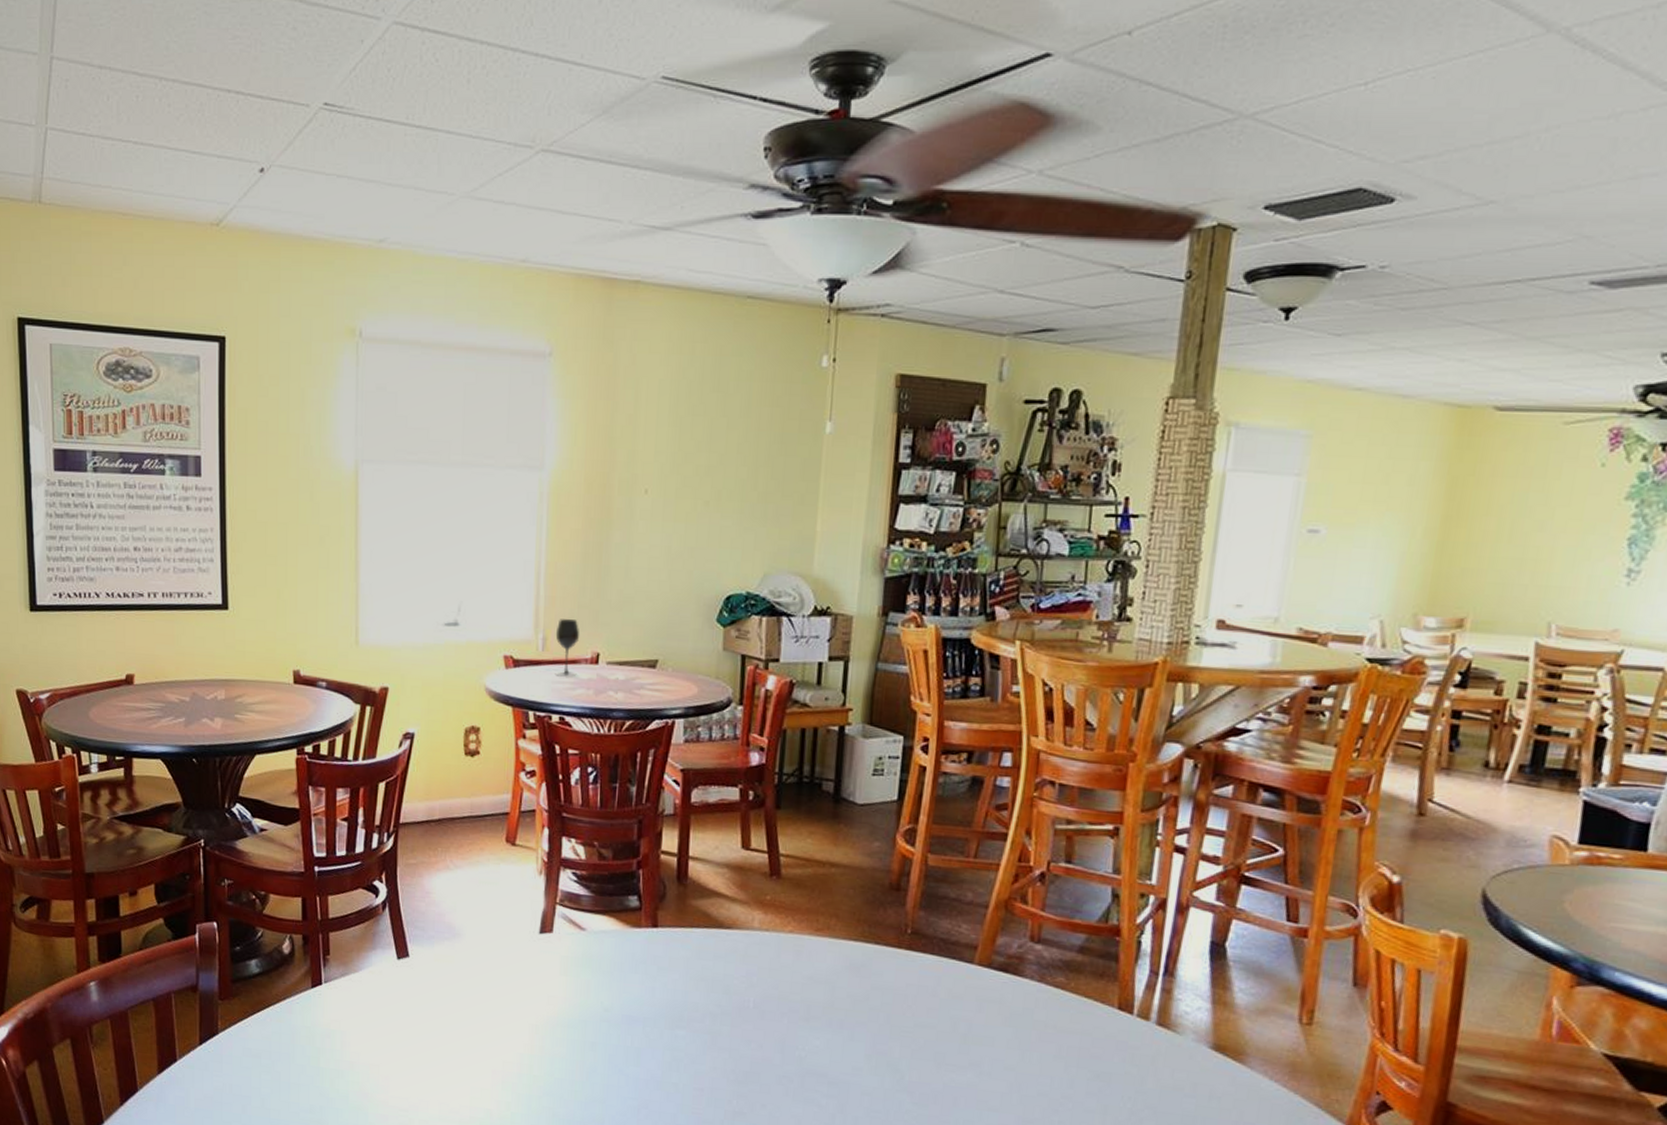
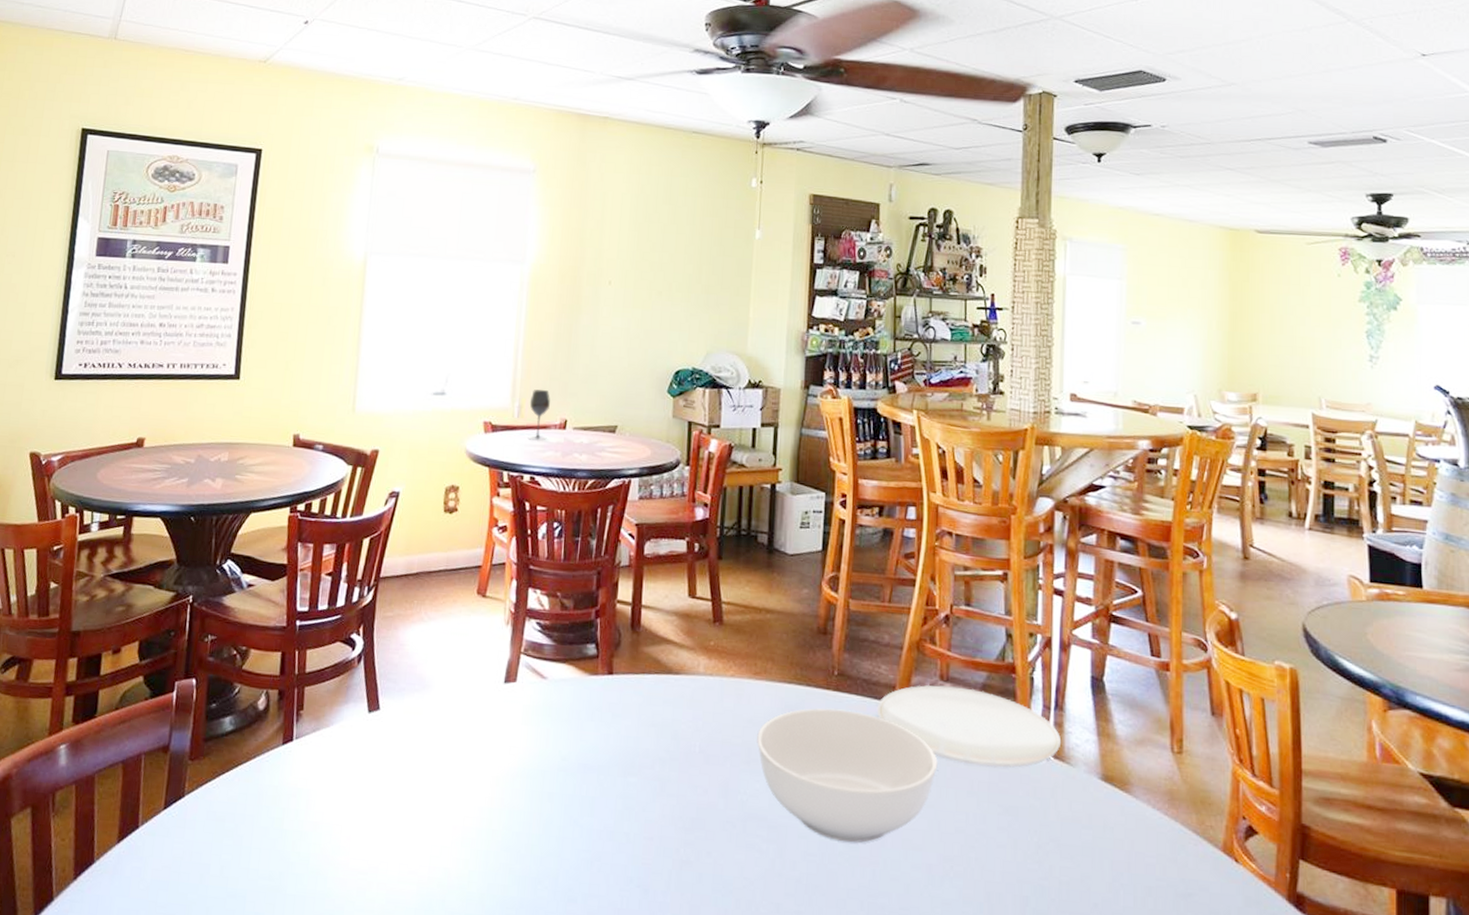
bowl: none [817,967,1022,1102] -> present [757,708,938,843]
plate: none [954,946,1169,1034] -> present [876,685,1062,768]

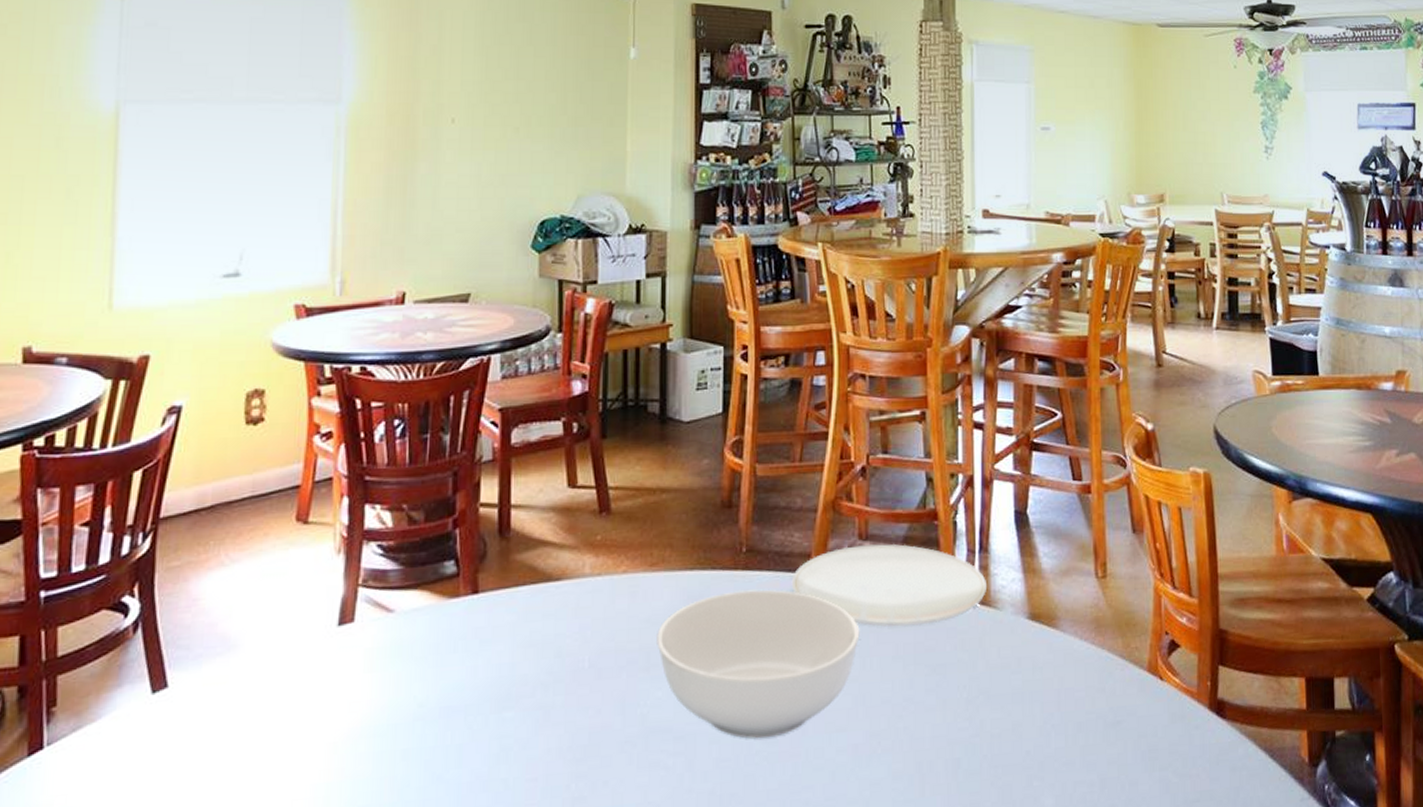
wineglass: present [528,389,551,442] -> none [355,259,384,323]

